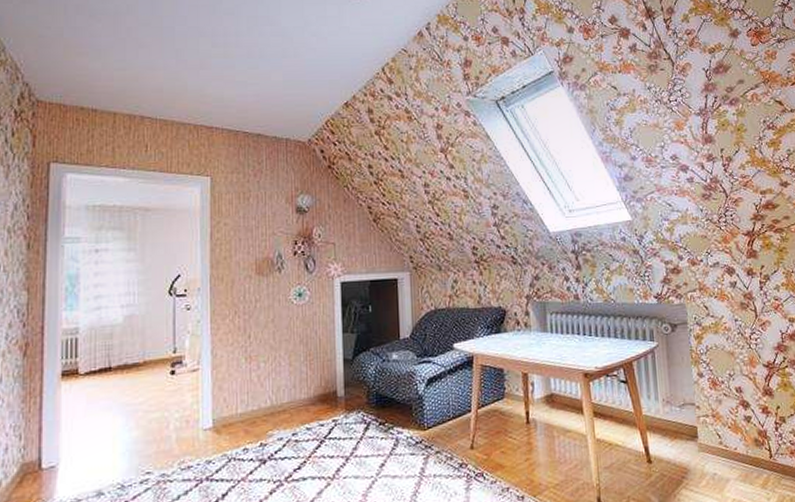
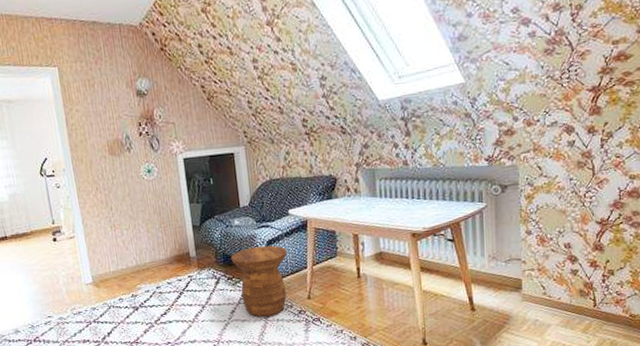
side table: none [385,384,450,472] -> present [230,245,287,317]

